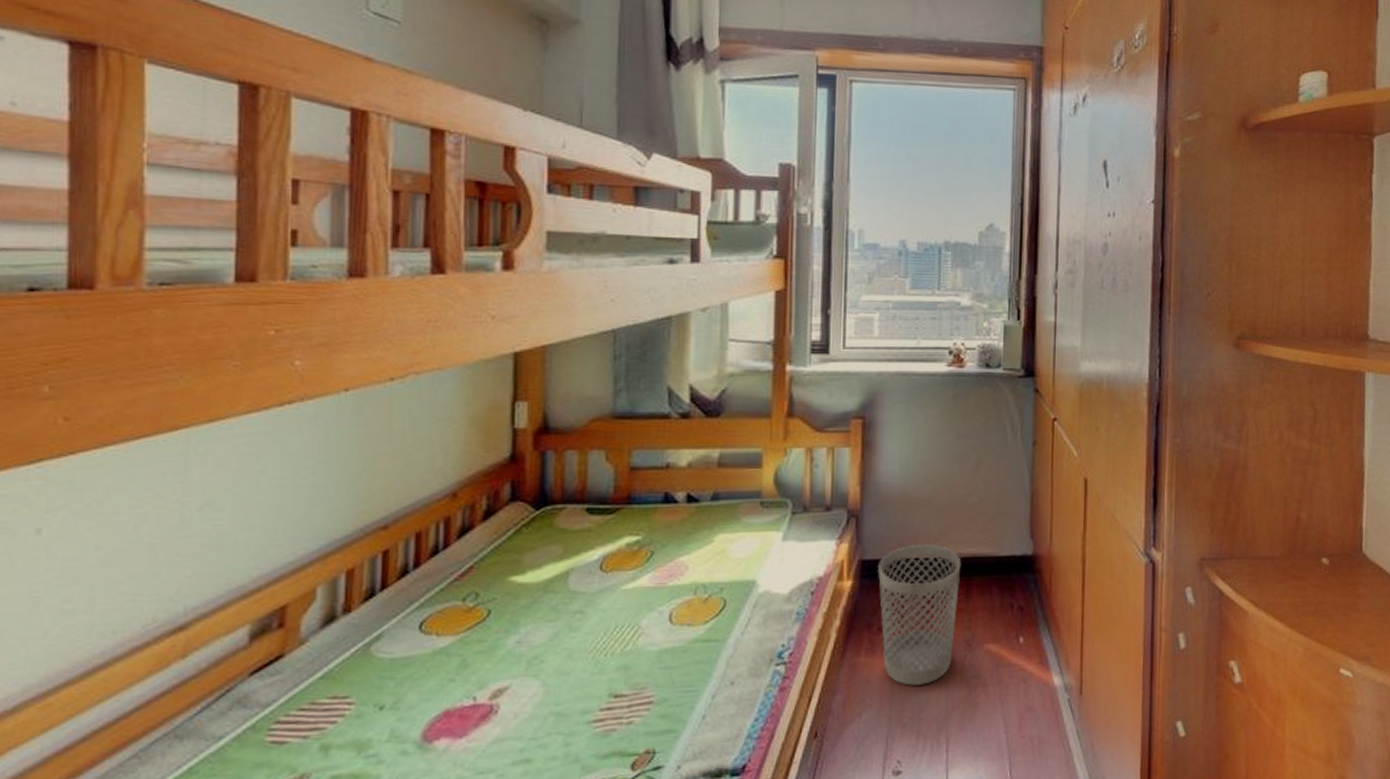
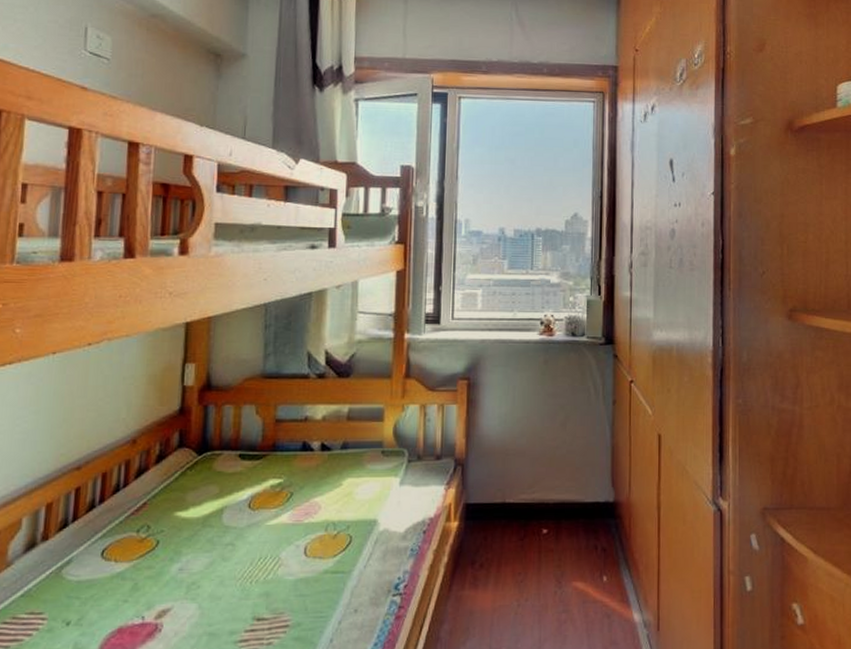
wastebasket: present [878,545,962,686] -> none [480,491,552,618]

